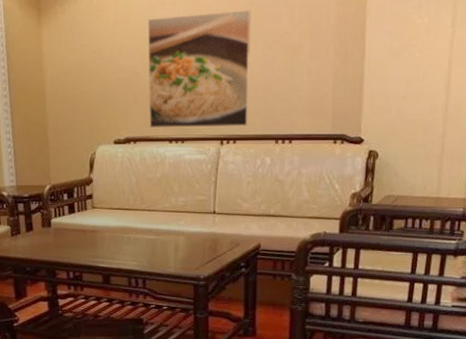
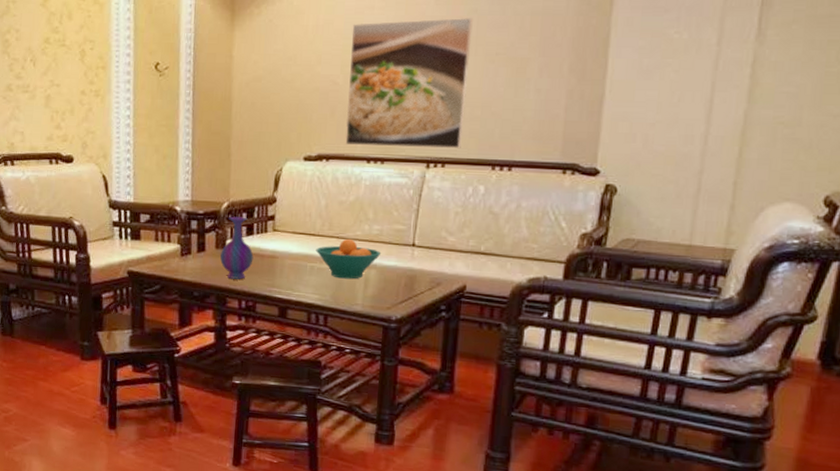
vase: none [47,197,77,253] -> present [220,216,254,279]
fruit bowl: none [131,210,188,246] -> present [316,238,382,279]

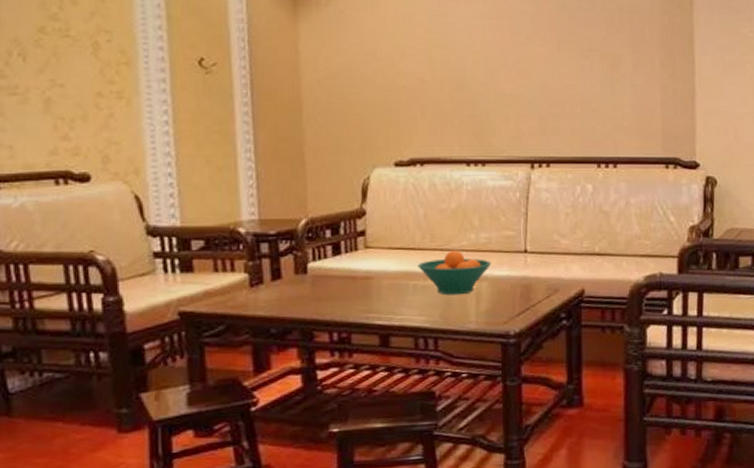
vase: present [220,216,254,279] -> none [302,234,344,308]
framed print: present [345,18,473,149] -> none [437,13,566,148]

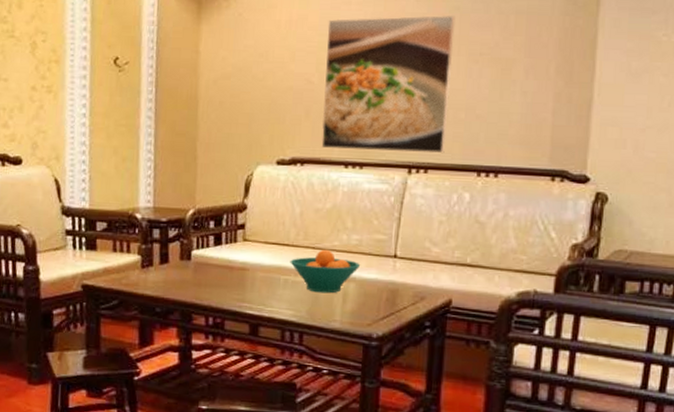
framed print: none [437,13,566,148] -> present [321,15,455,154]

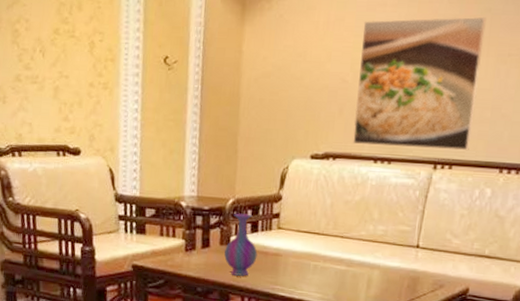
vase: none [185,224,222,294] -> present [224,213,258,276]
fruit bowl: present [290,249,361,294] -> none [320,238,385,279]

